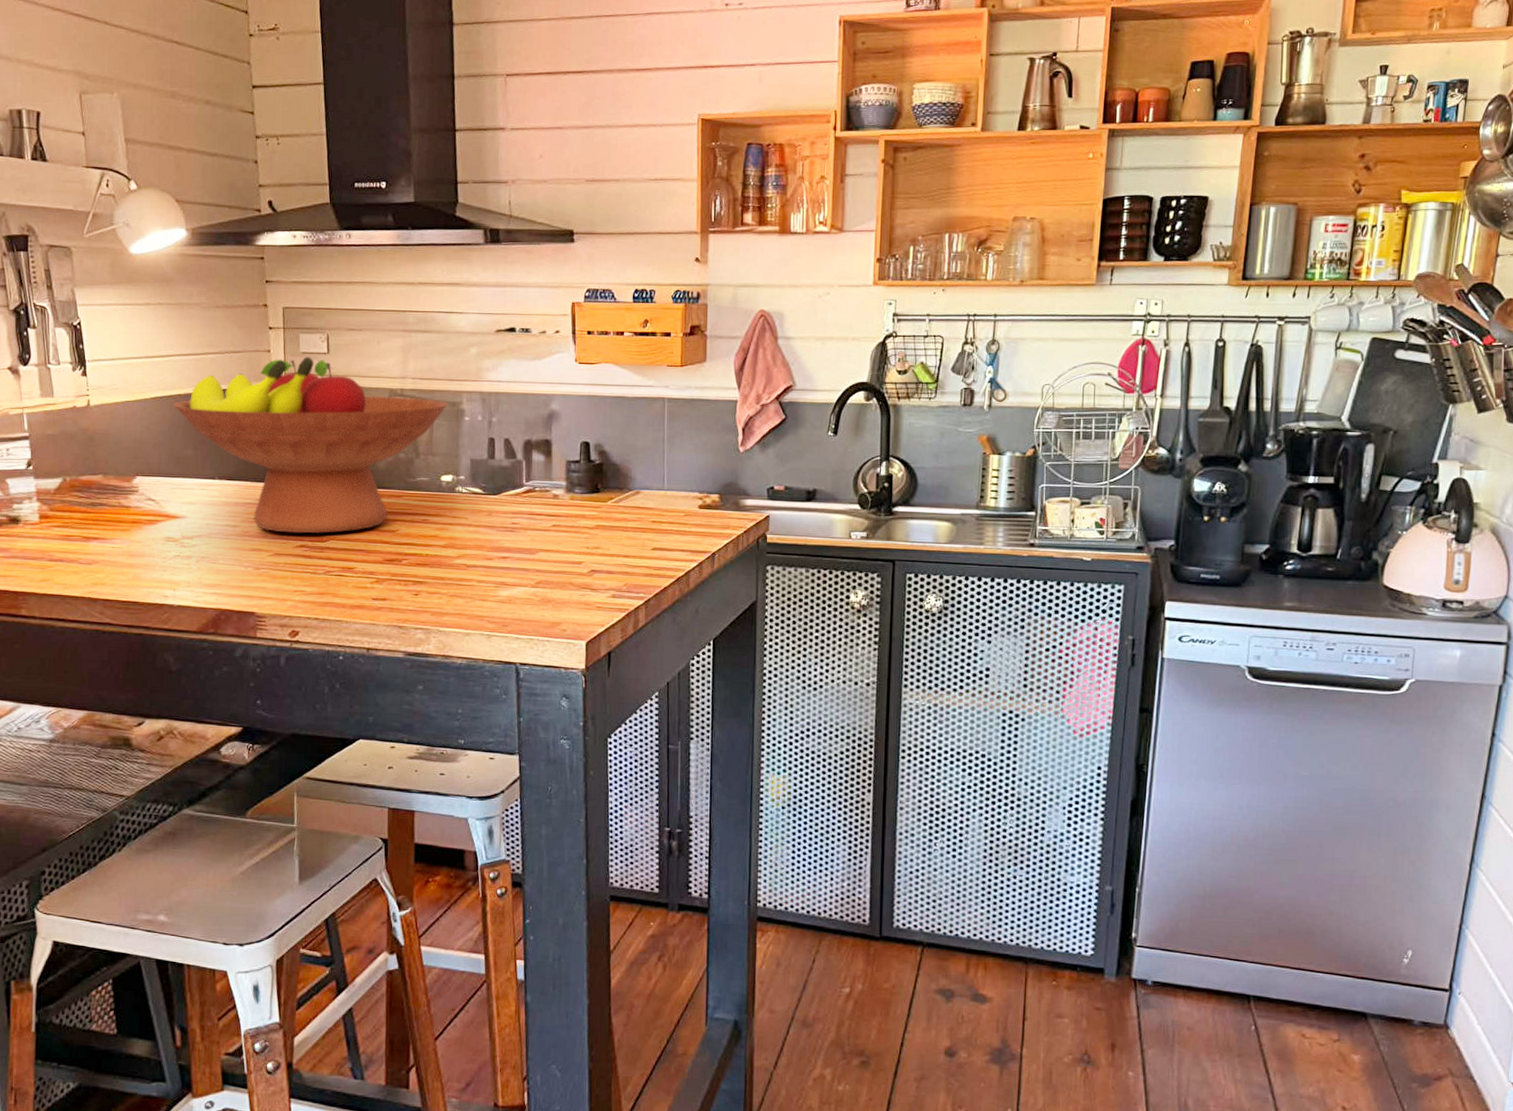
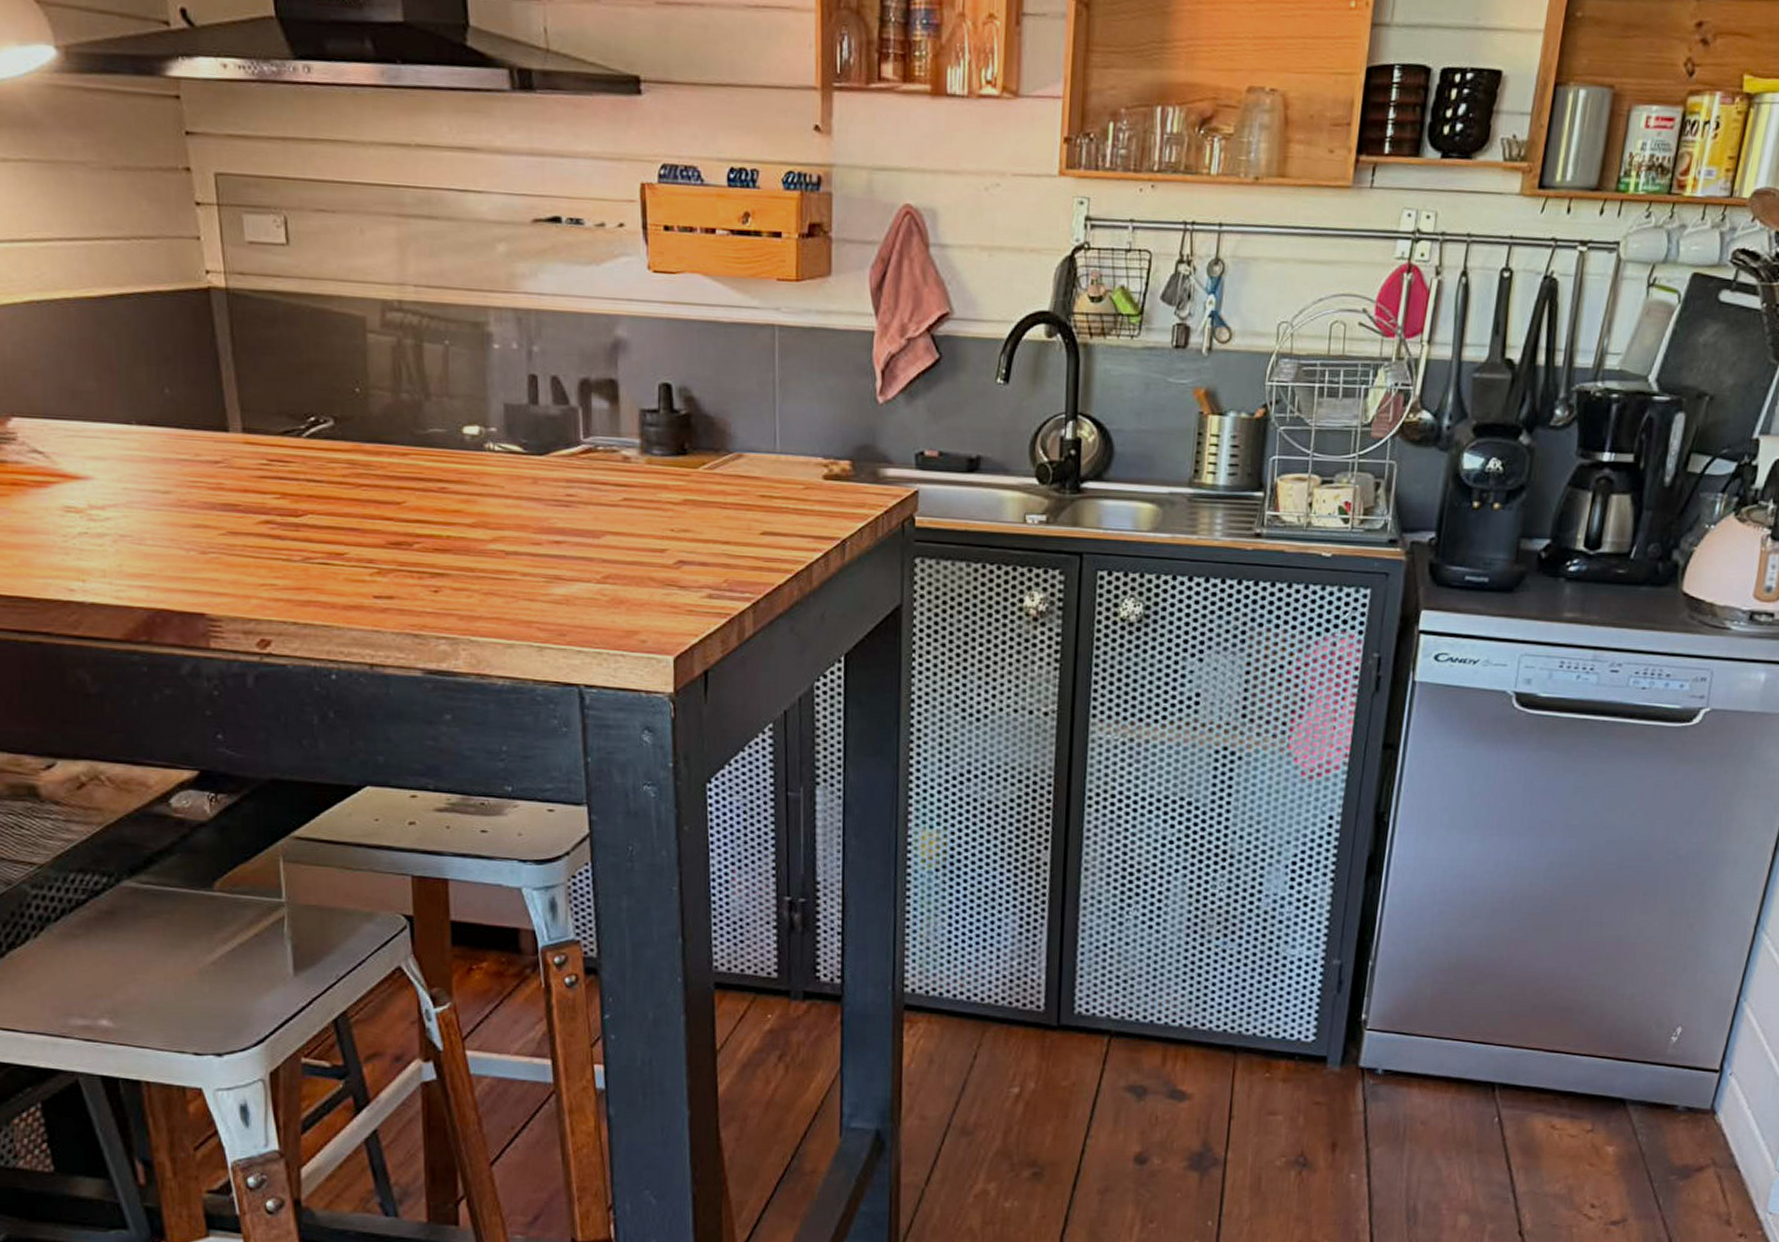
fruit bowl: present [172,357,448,534] -> none [57,248,468,505]

